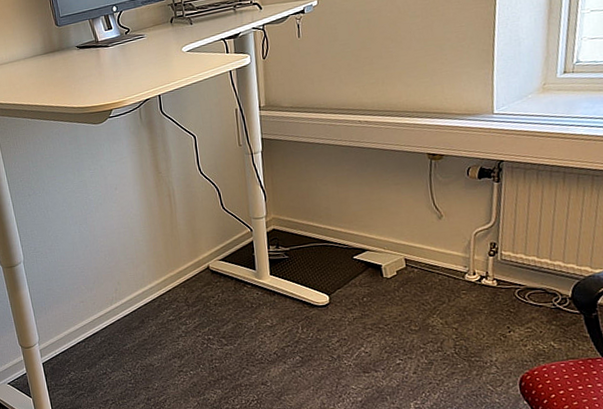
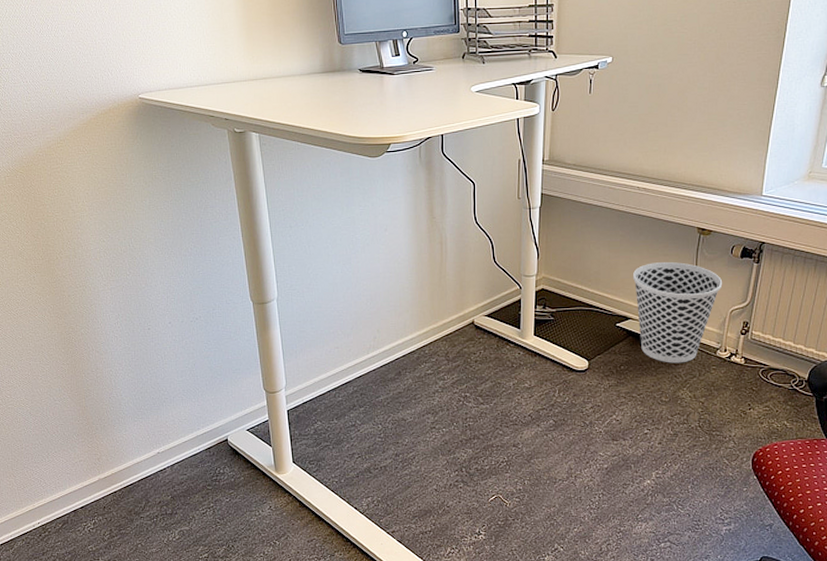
wastebasket: none [365,190,462,291] -> present [633,262,723,363]

